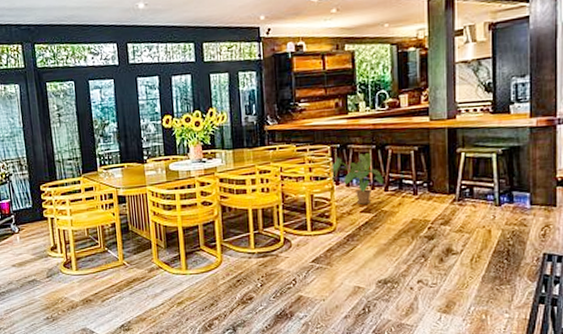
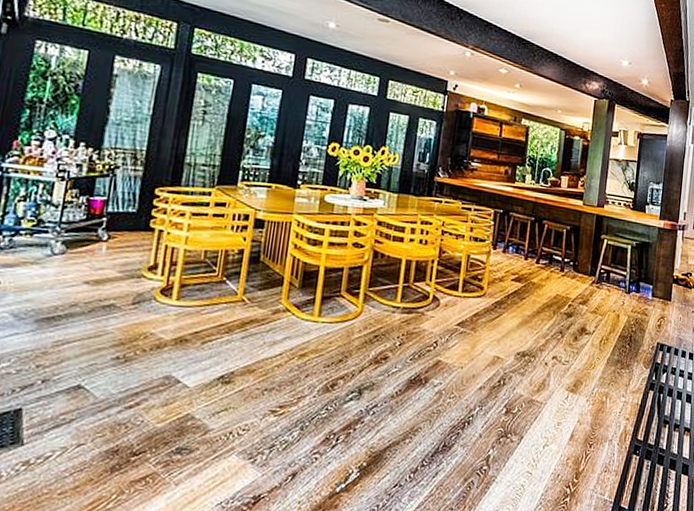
house plant: present [330,153,384,205] -> none [490,222,537,273]

